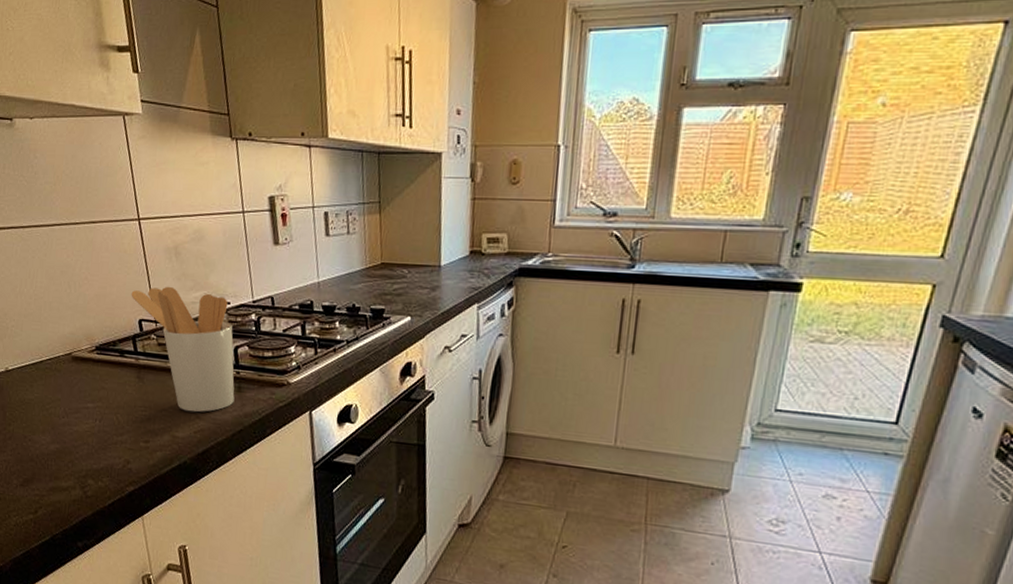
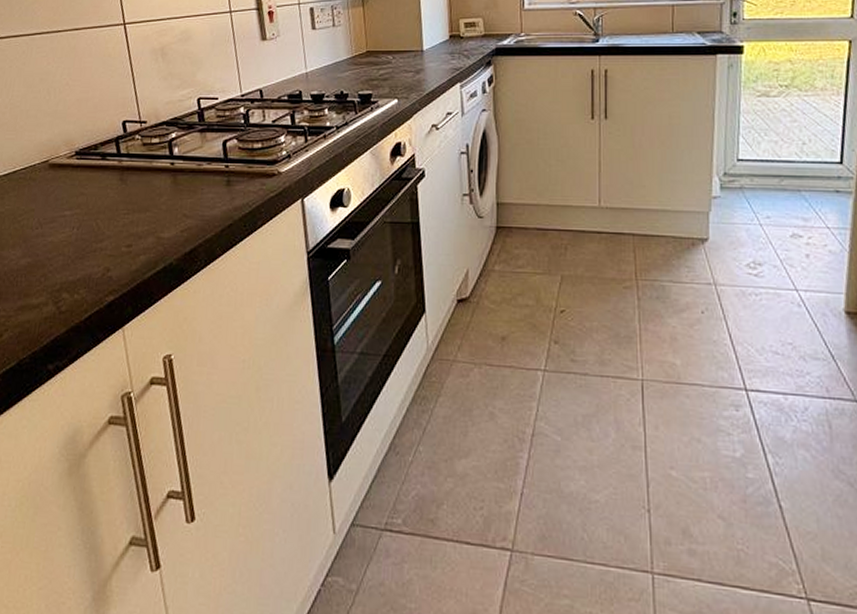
utensil holder: present [131,286,235,413] -> none [114,86,224,211]

